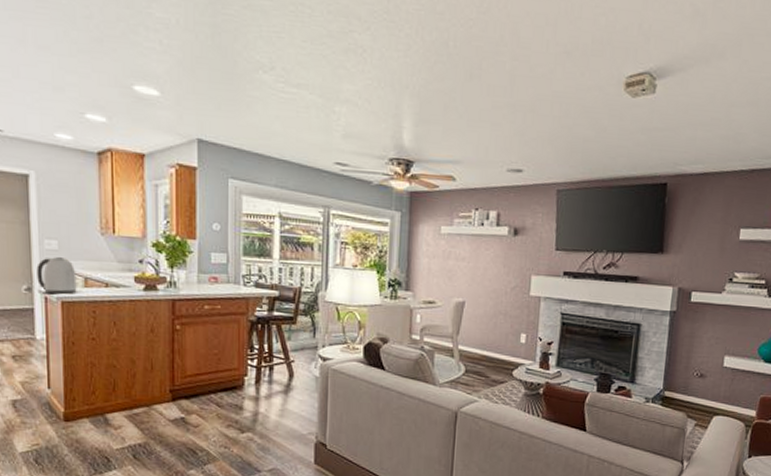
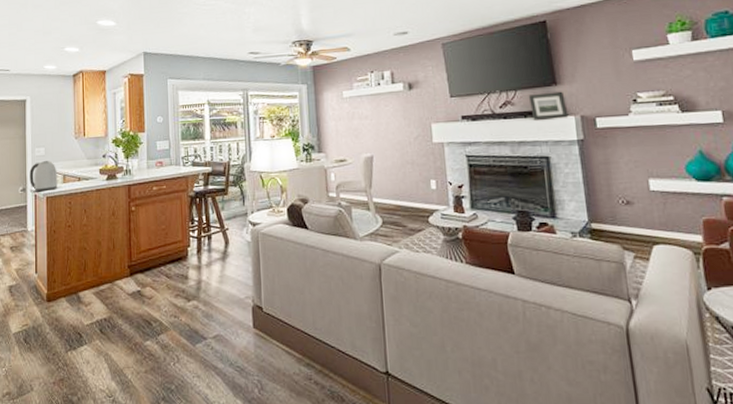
picture frame: none [633,259,668,288] -> present [528,92,569,120]

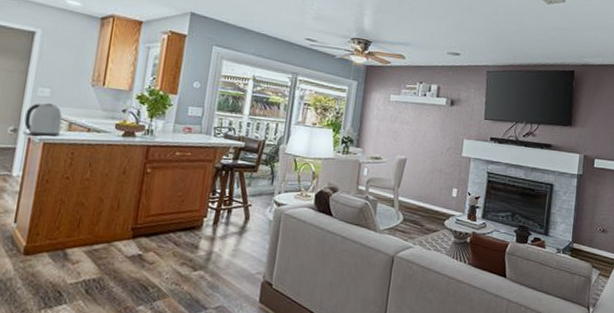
picture frame: present [528,92,569,120] -> none [547,130,575,155]

